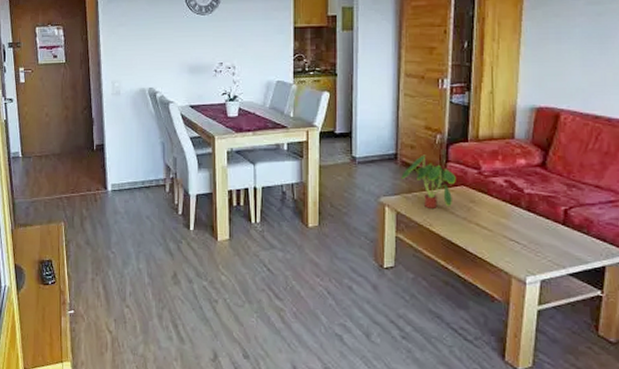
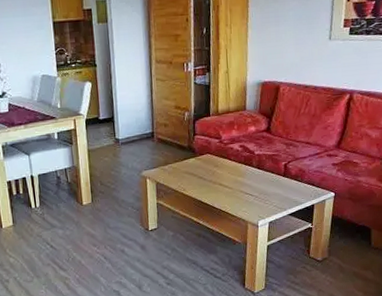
plant: present [401,154,456,208] -> none [158,131,202,176]

